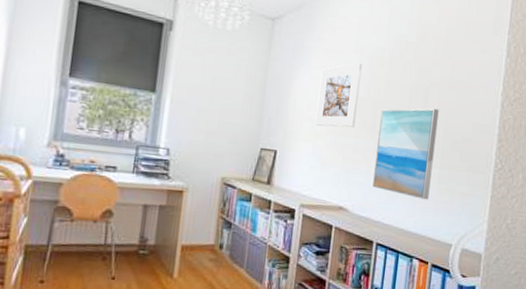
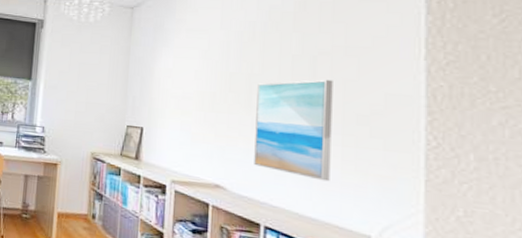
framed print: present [315,63,362,128] -> none [181,39,230,104]

